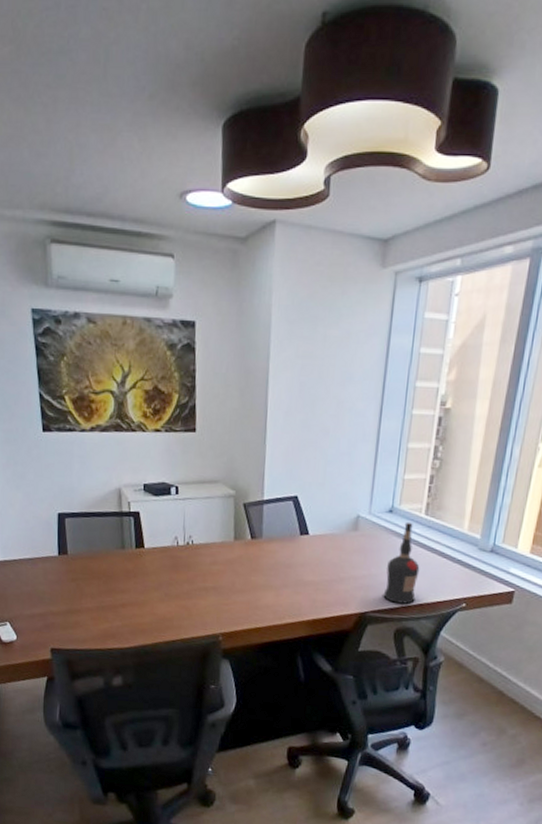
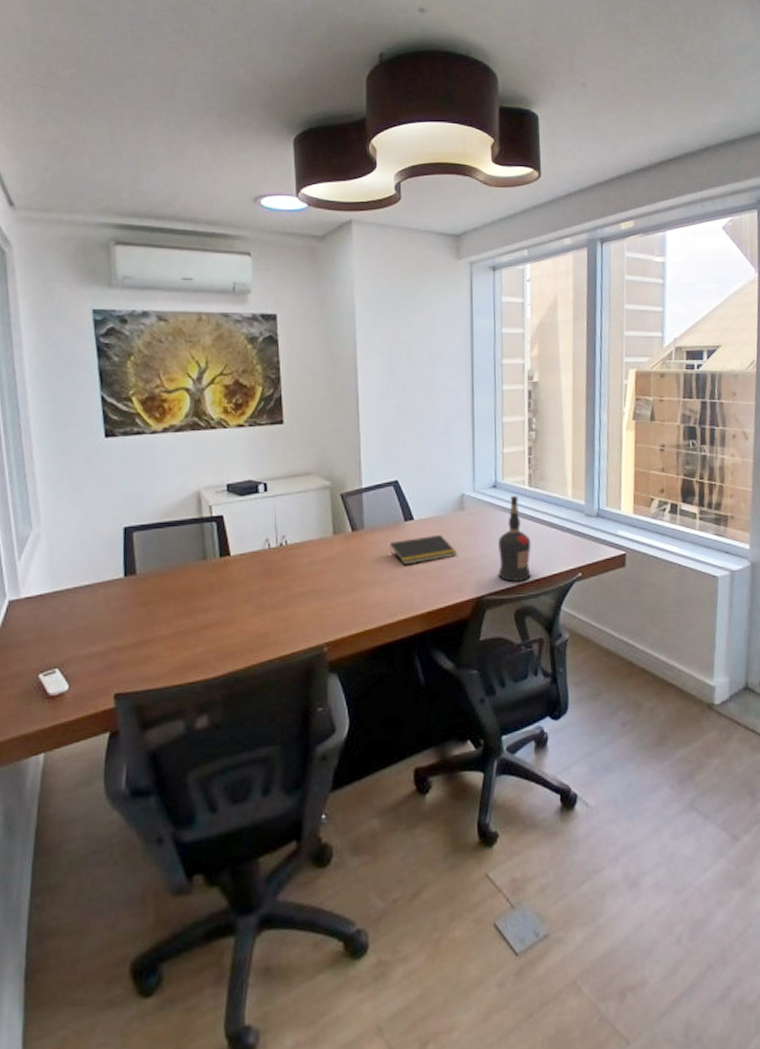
notepad: none [284,550,346,576] -> present [390,534,457,565]

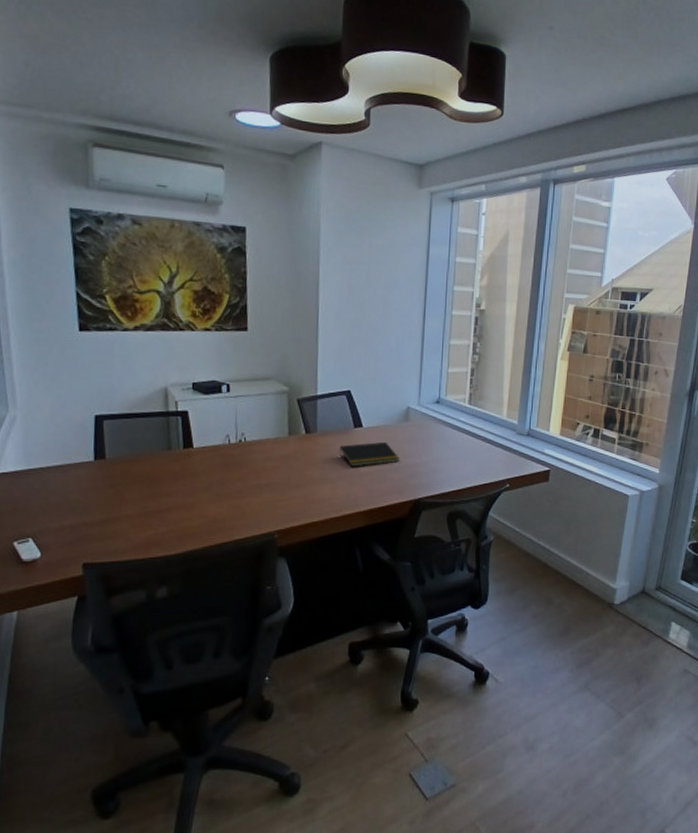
liquor bottle: present [498,495,531,582] -> none [435,411,467,488]

